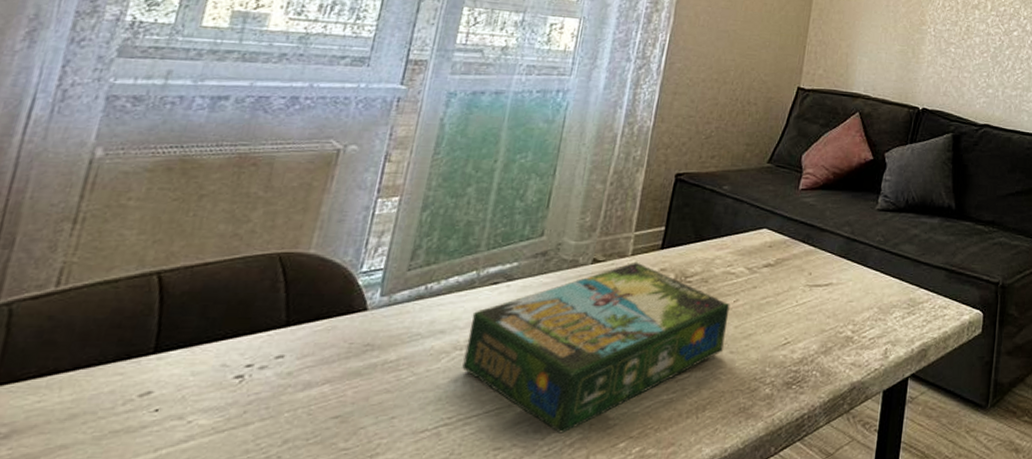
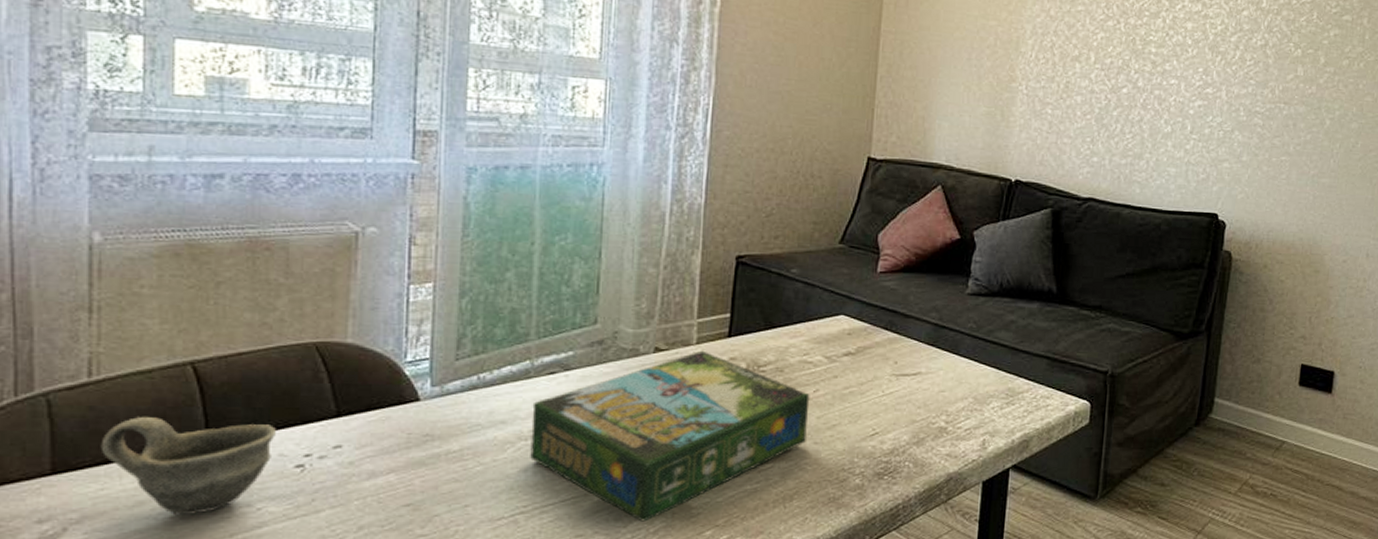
cup: none [49,325,225,430] -> present [100,416,277,516]

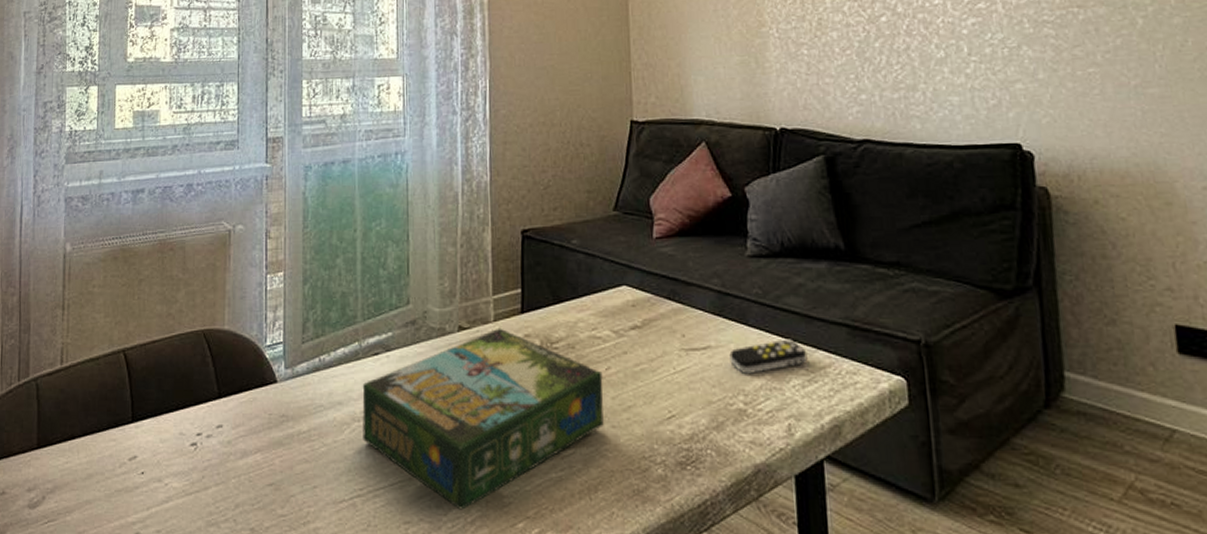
cup: present [100,416,277,516] -> none [67,397,178,489]
remote control: none [937,367,1009,397] -> present [729,339,808,374]

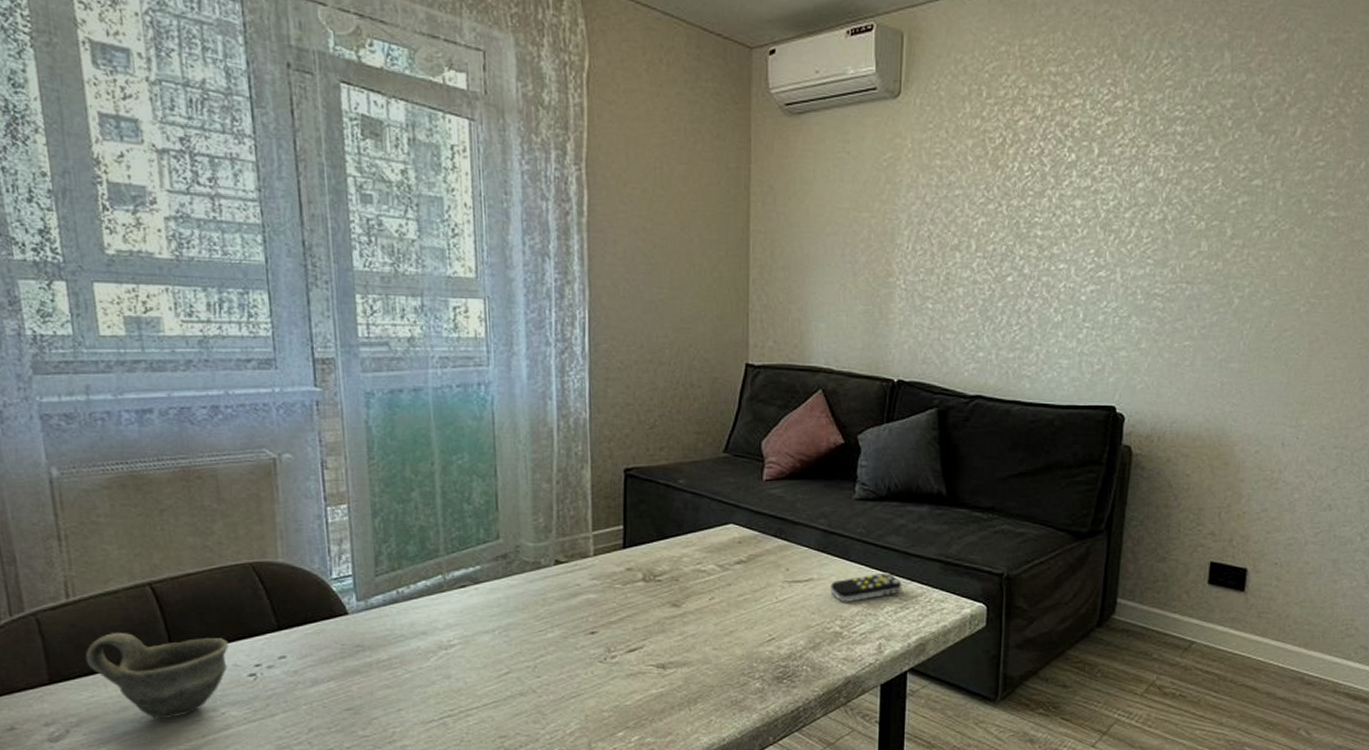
cup: none [67,397,178,489] -> present [85,632,229,720]
board game: present [362,328,604,510] -> none [448,562,706,724]

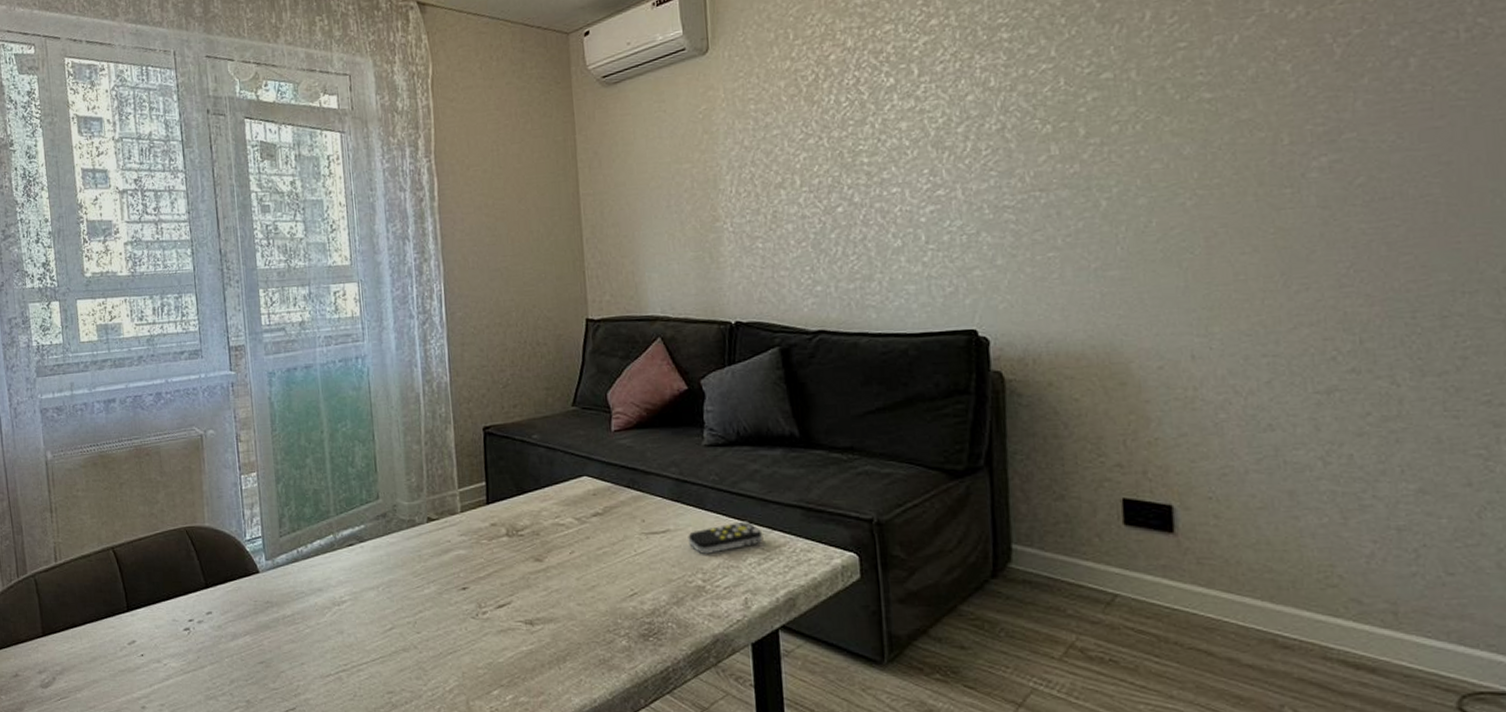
cup: present [85,632,229,720] -> none [67,590,170,669]

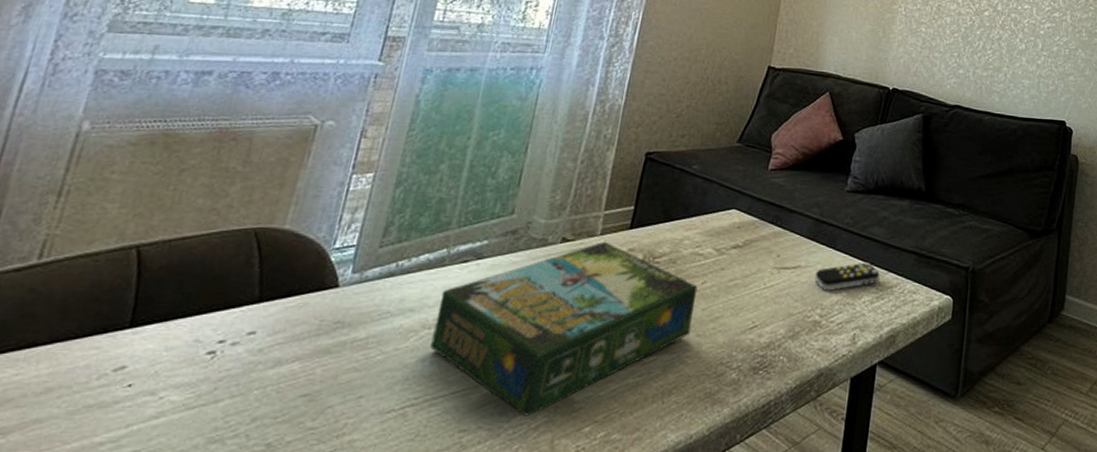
board game: none [339,518,570,681] -> present [430,241,698,416]

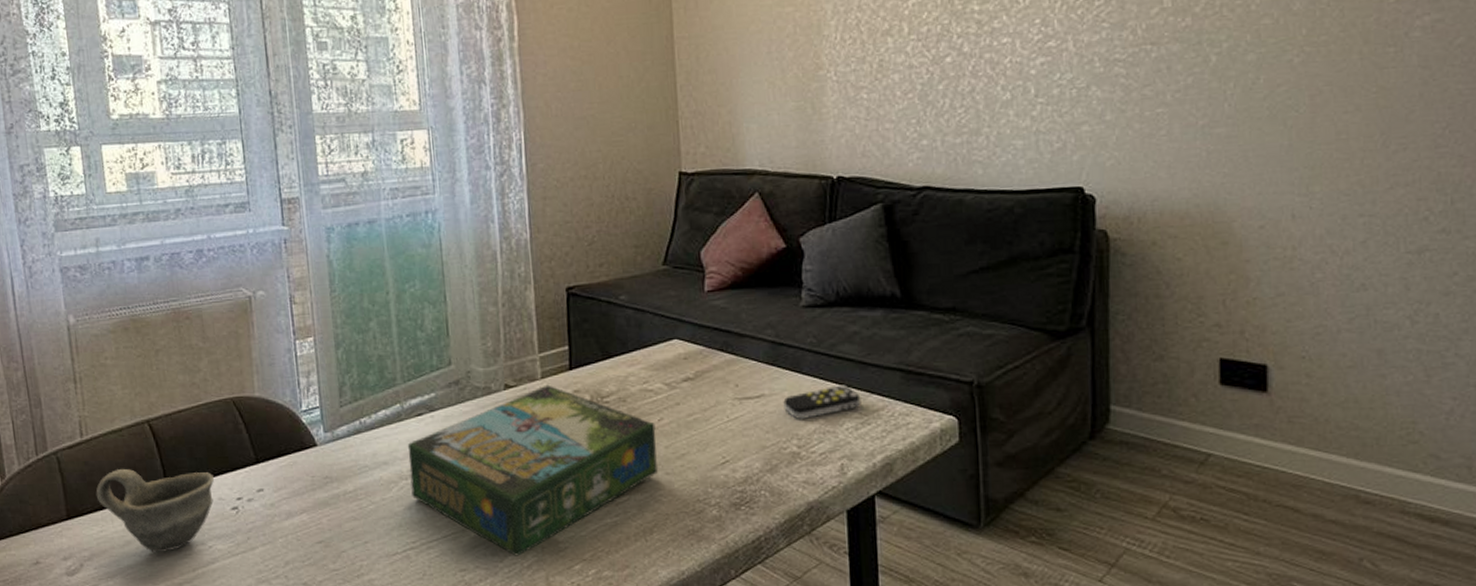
cup: none [28,299,199,404] -> present [96,468,215,553]

